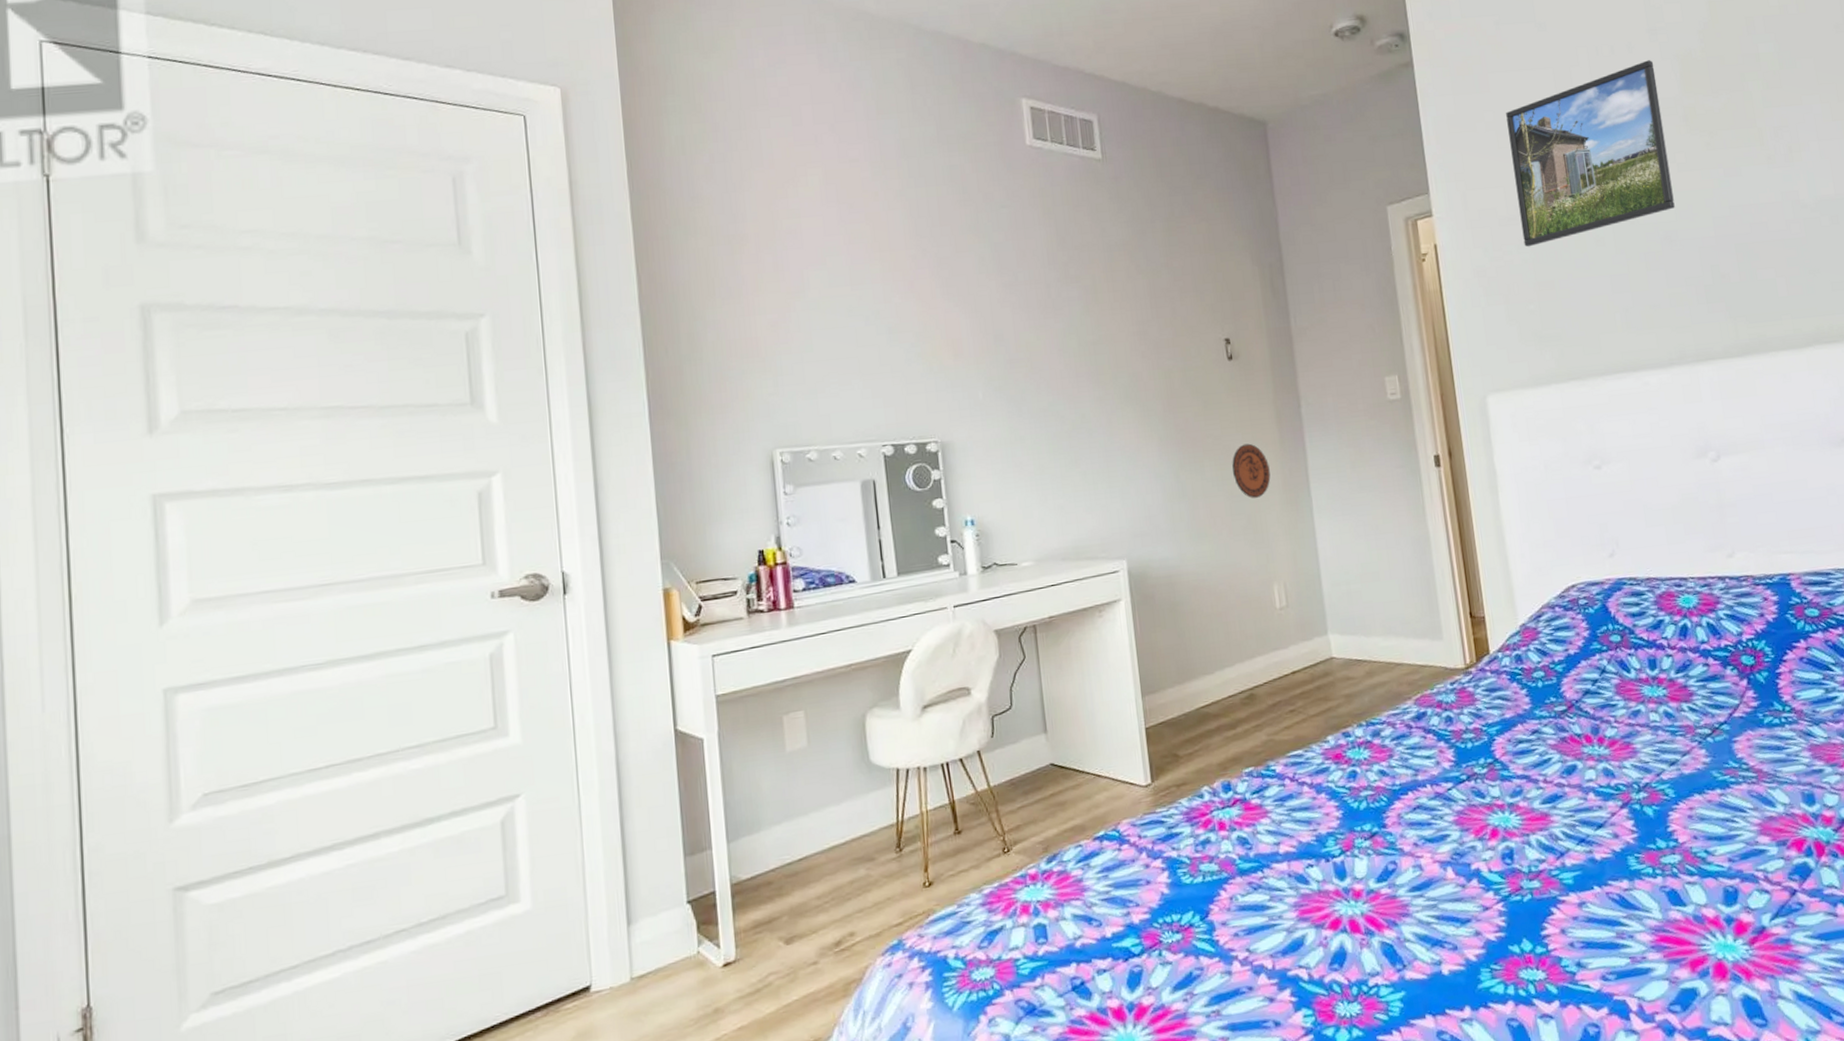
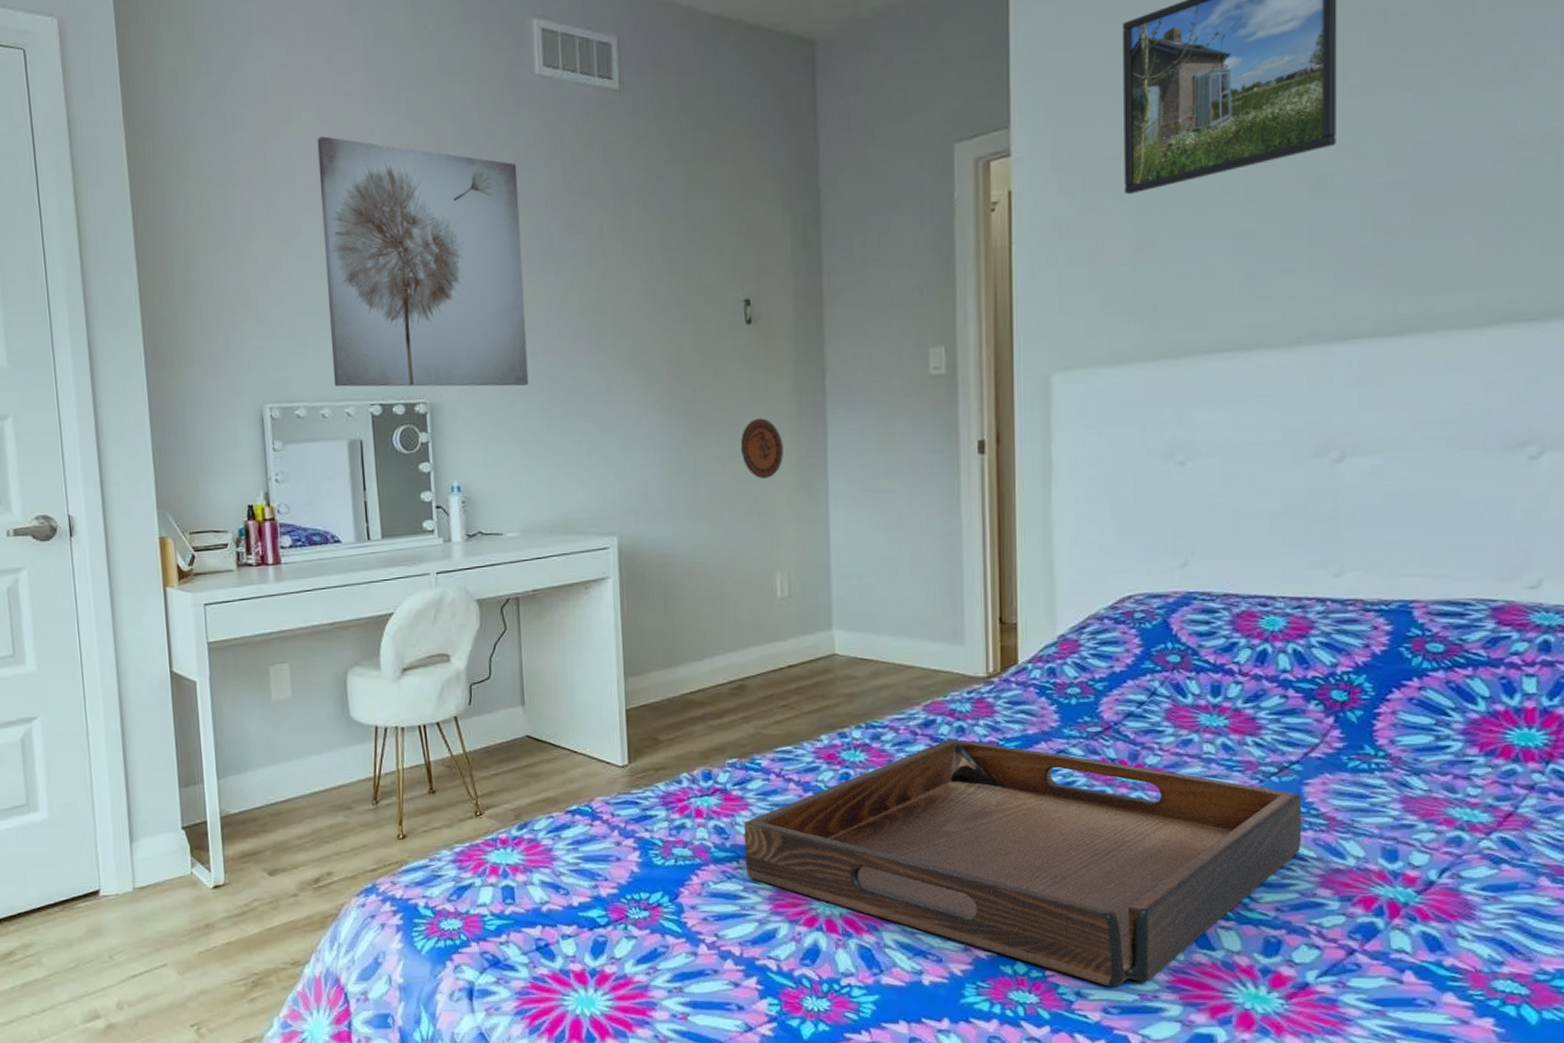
wall art: none [823,197,1035,430] -> present [317,136,529,387]
serving tray: none [1265,728,1740,954] -> present [743,738,1302,987]

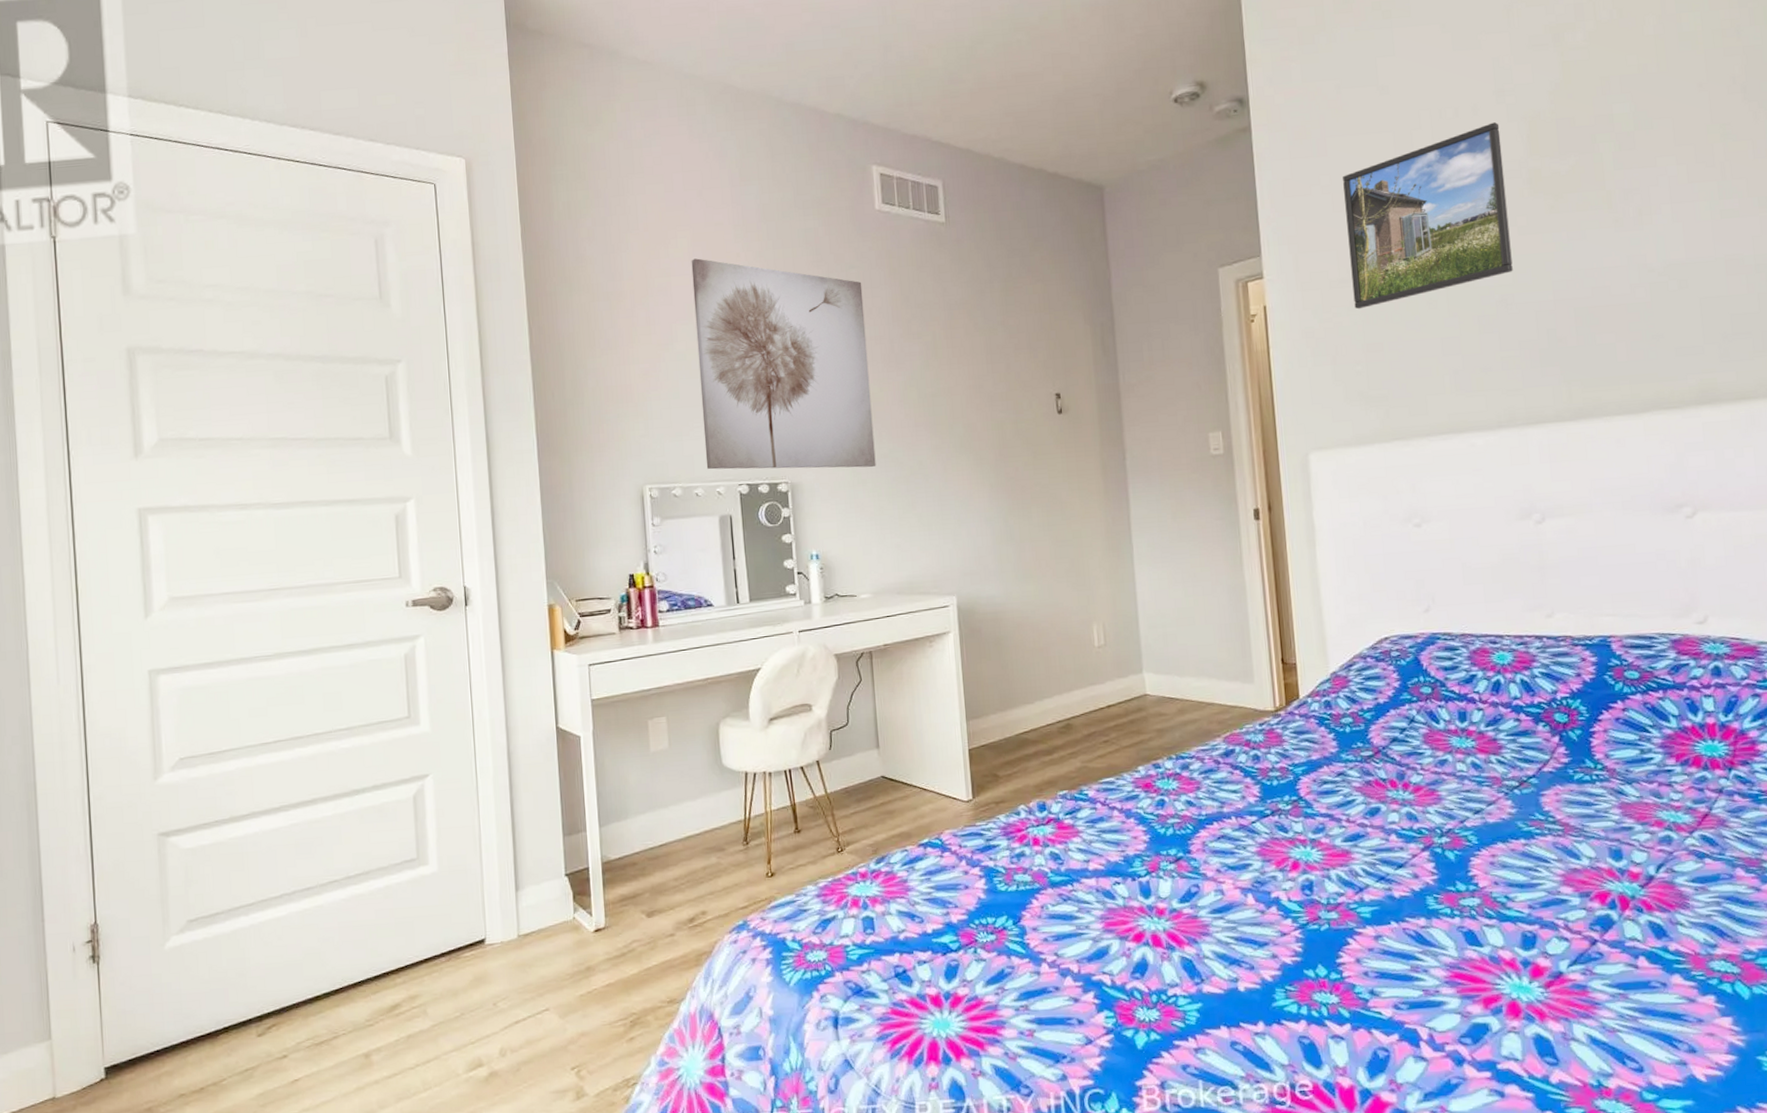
decorative plate: present [740,418,783,479] -> none [1058,492,1094,544]
serving tray: present [743,738,1302,987] -> none [1076,765,1544,984]

